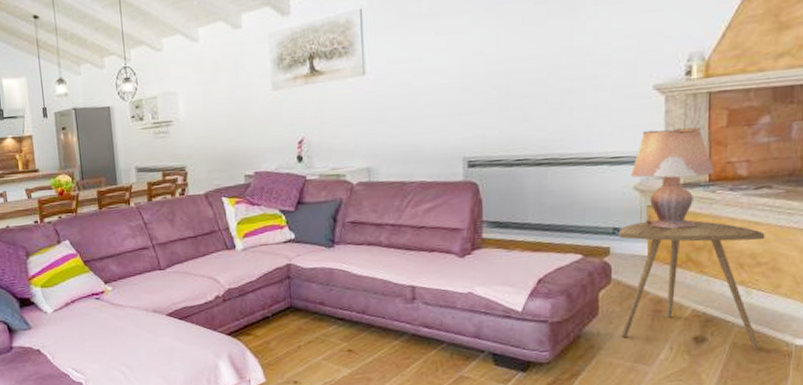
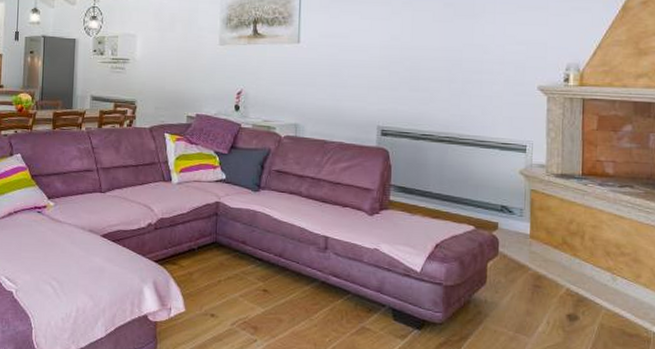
side table: present [619,220,765,349] -> none [506,203,628,332]
lamp: present [631,127,715,229] -> none [518,124,587,214]

